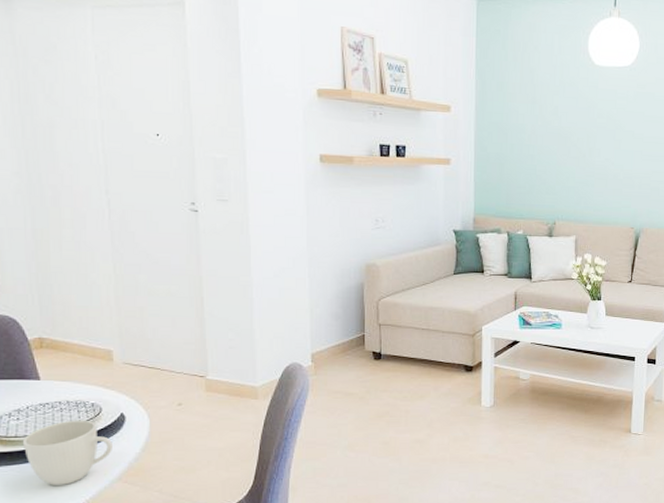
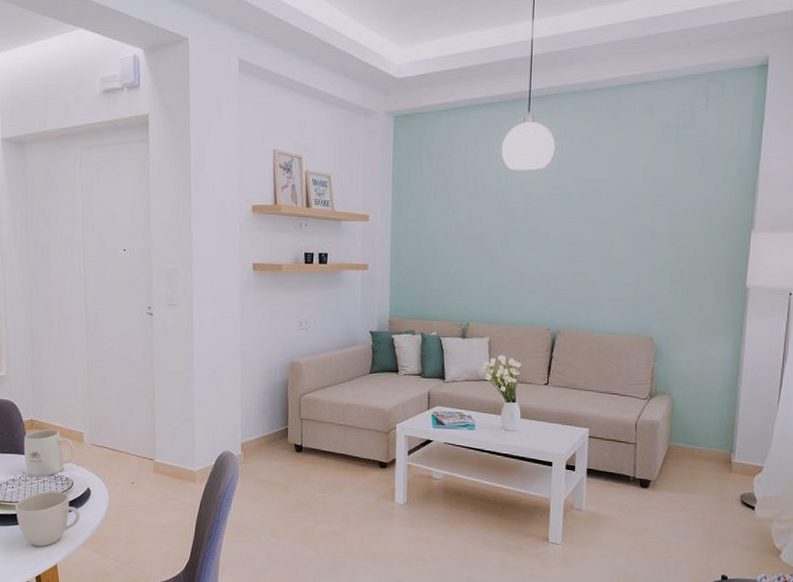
mug: none [30,347,103,406] -> present [23,428,76,478]

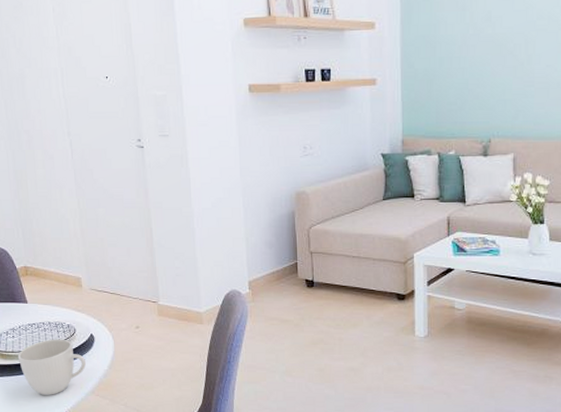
mug: present [23,428,76,478] -> none [19,275,75,326]

